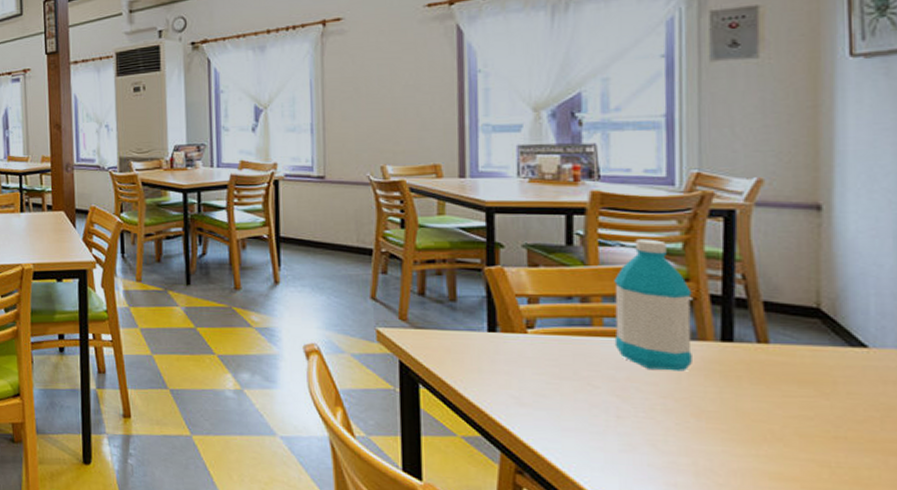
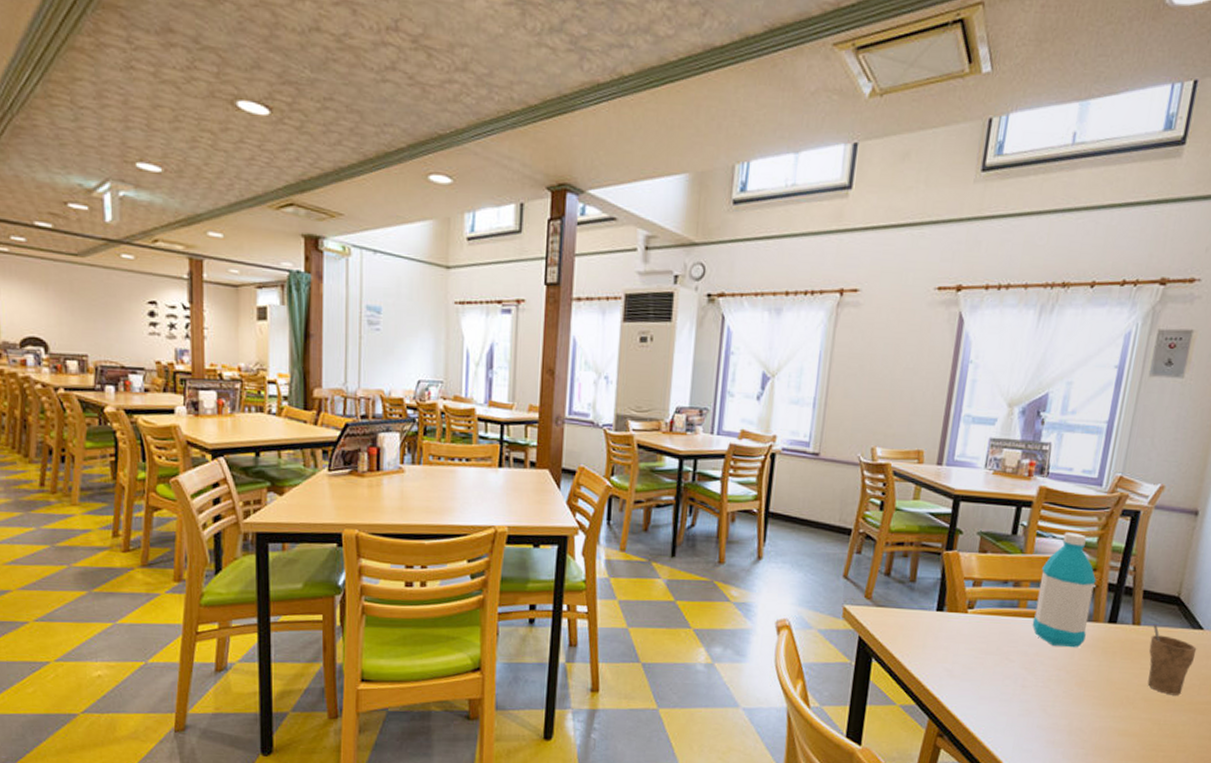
cup: none [788,341,864,431] -> present [1147,623,1197,696]

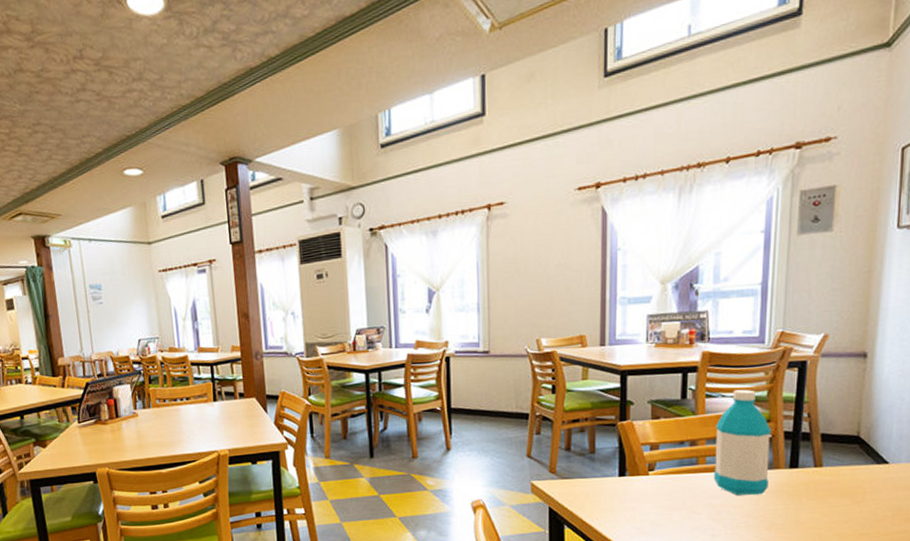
cup: present [1147,623,1197,696] -> none [834,463,885,529]

